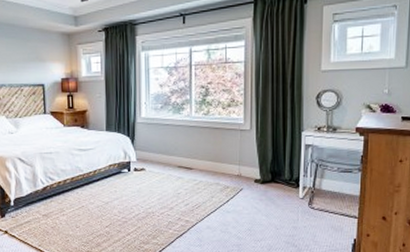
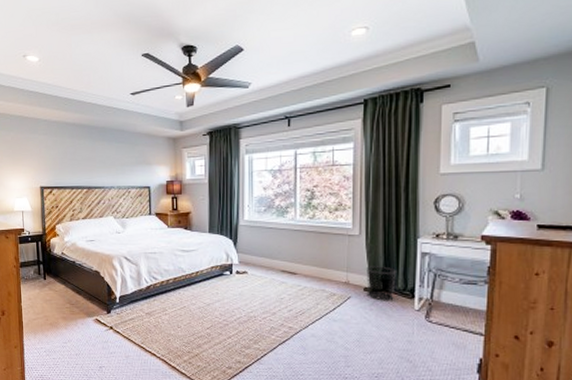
waste bin: none [256,158,283,191] -> present [365,266,396,301]

